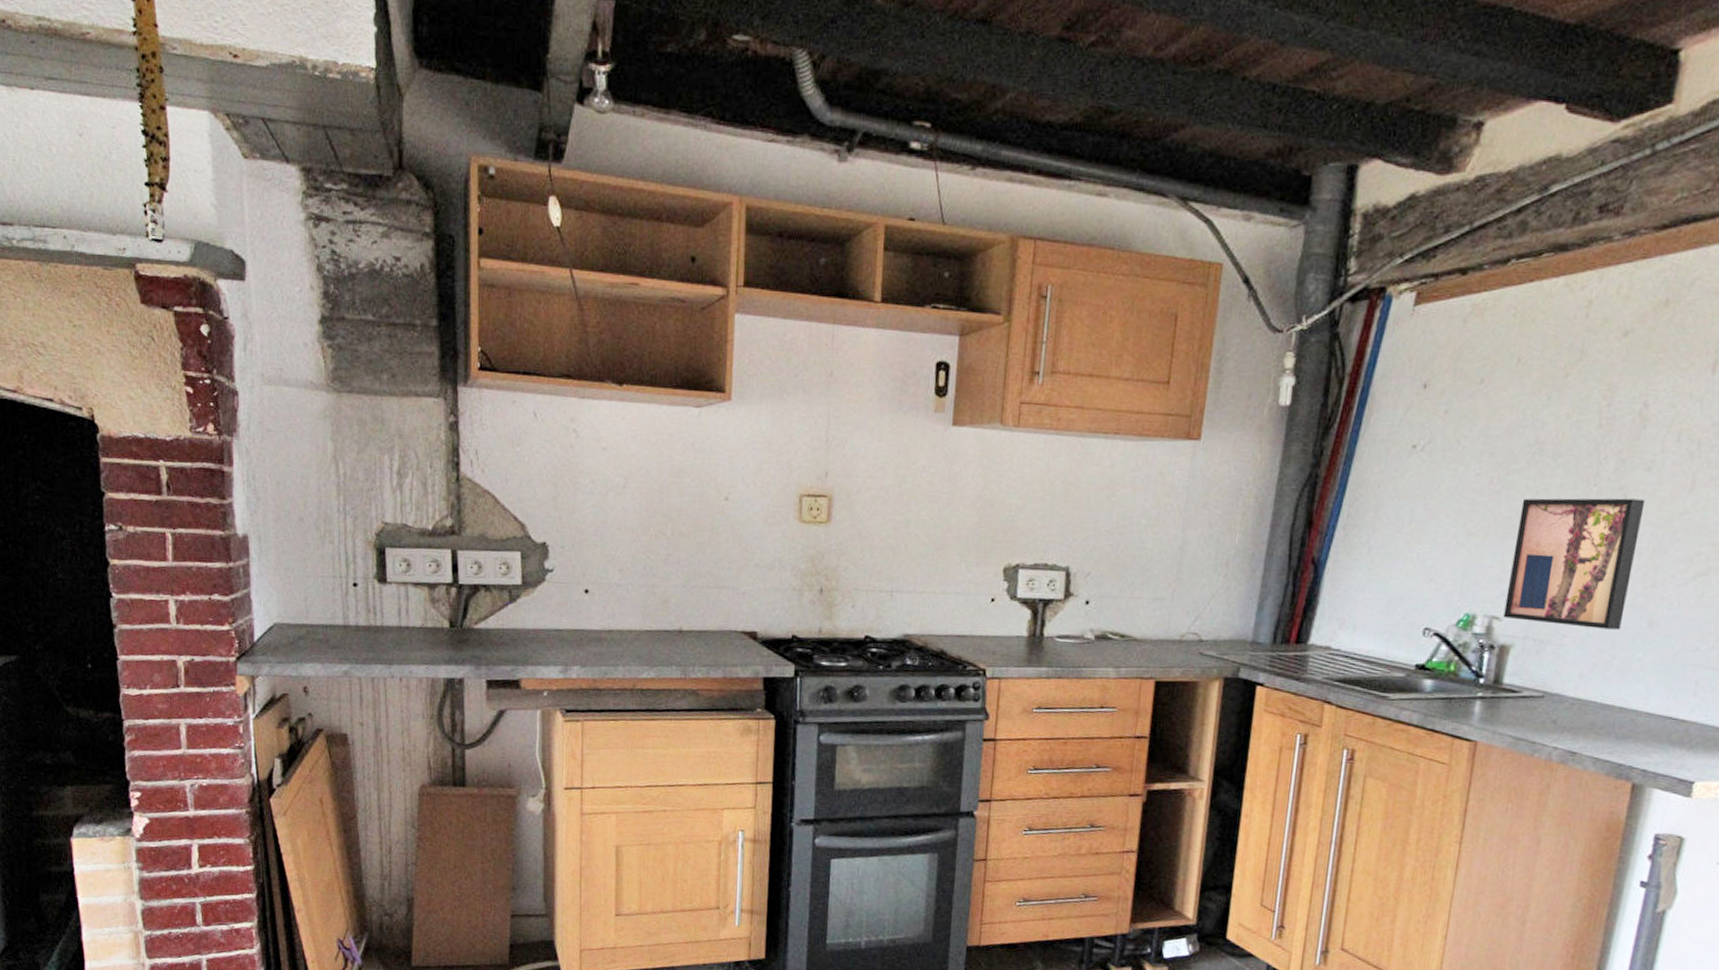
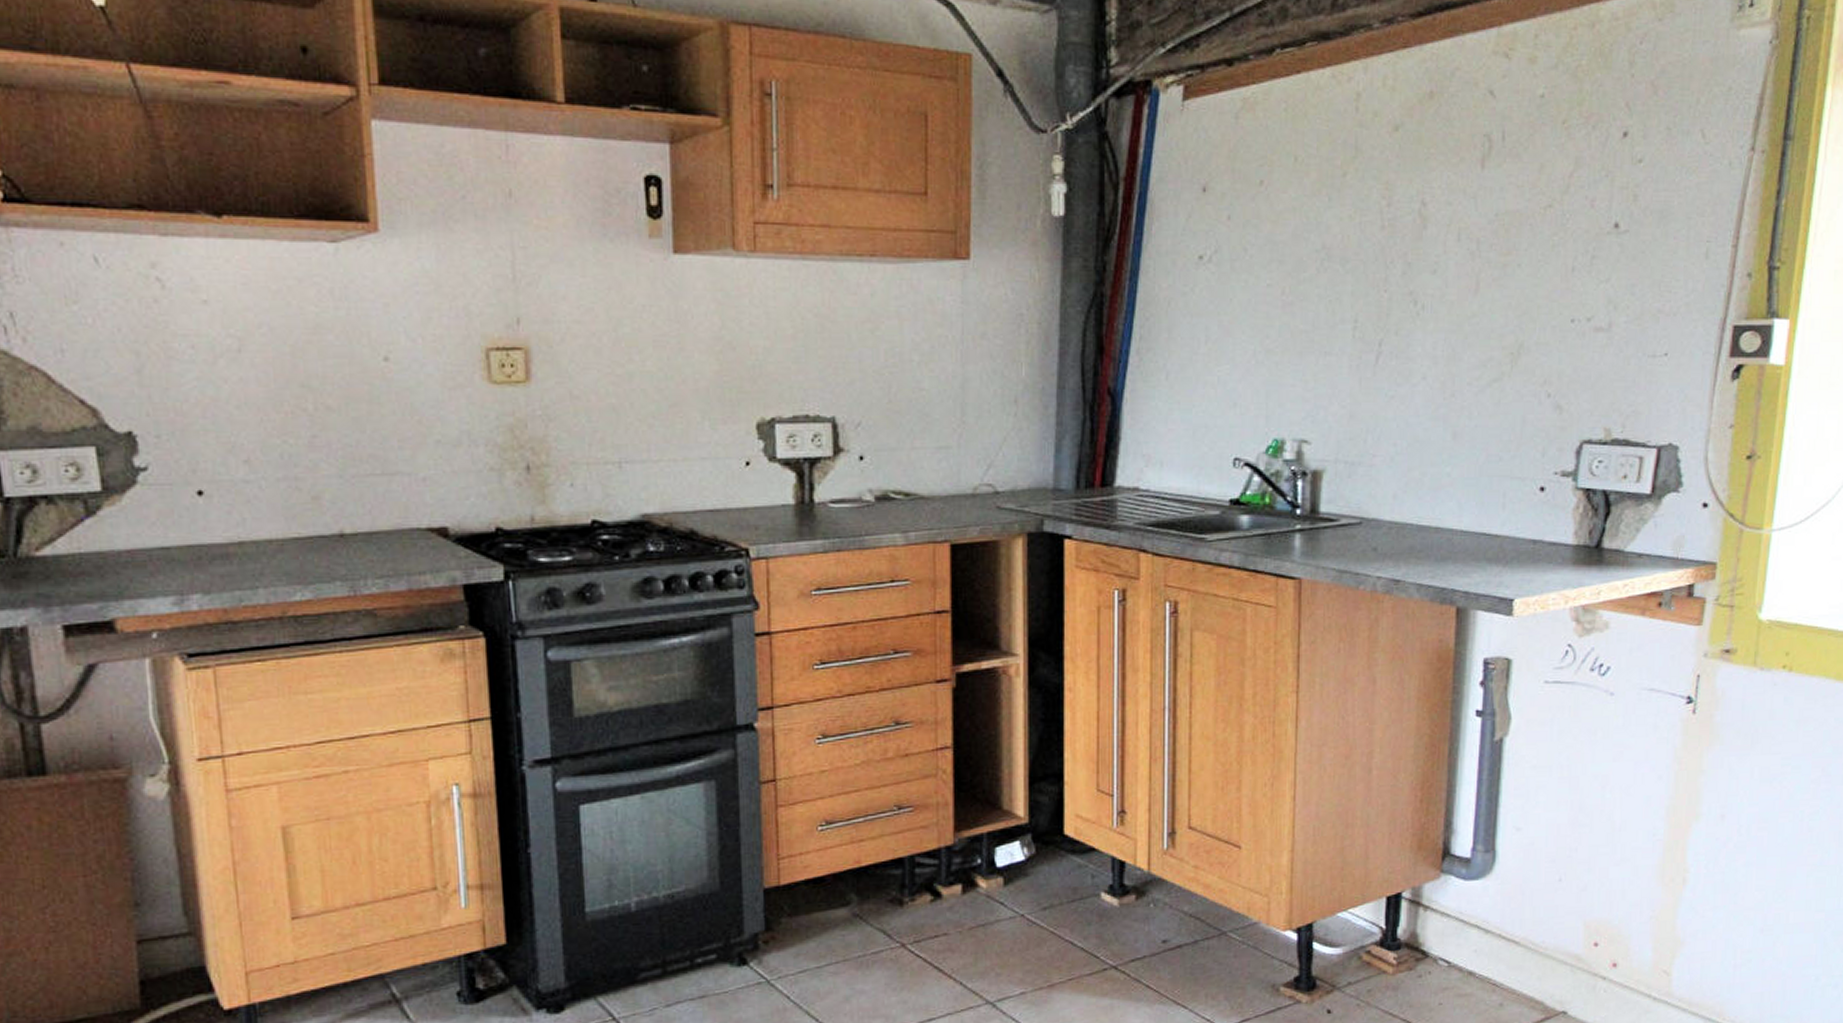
wall art: present [1503,498,1646,630] -> none [1312,304,1435,445]

